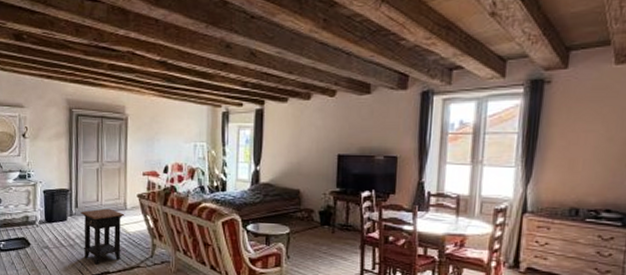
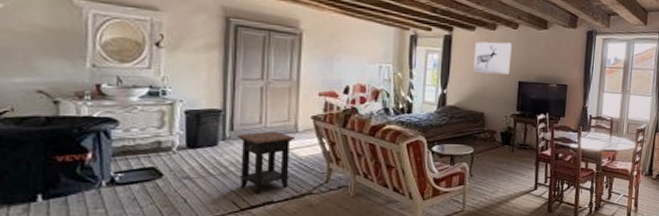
wall art: none [287,112,329,147] -> present [473,41,512,75]

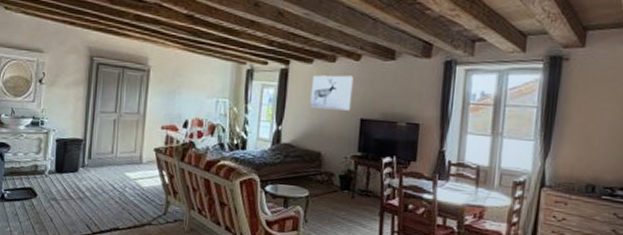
side table: present [237,131,296,194] -> none [93,161,140,220]

